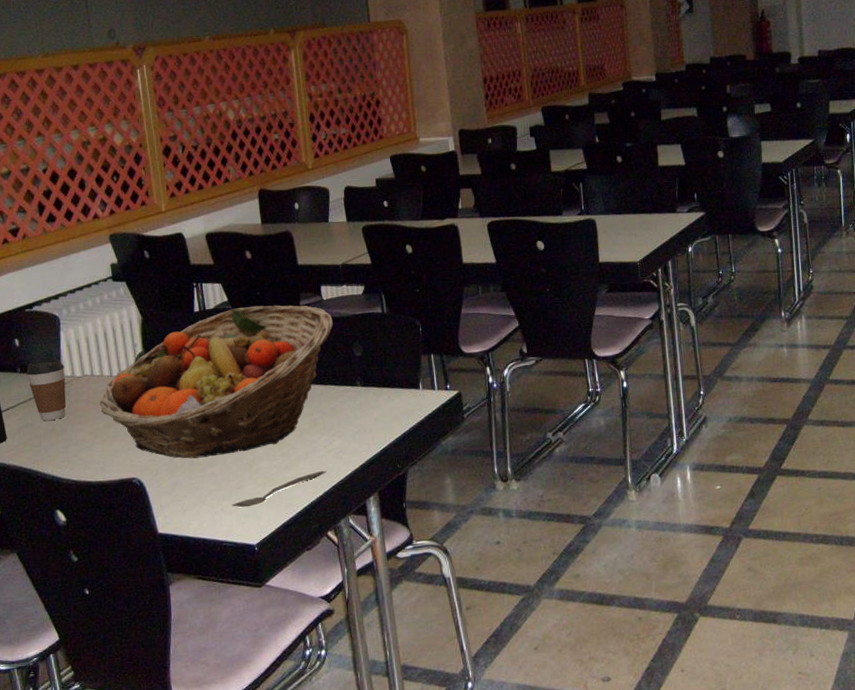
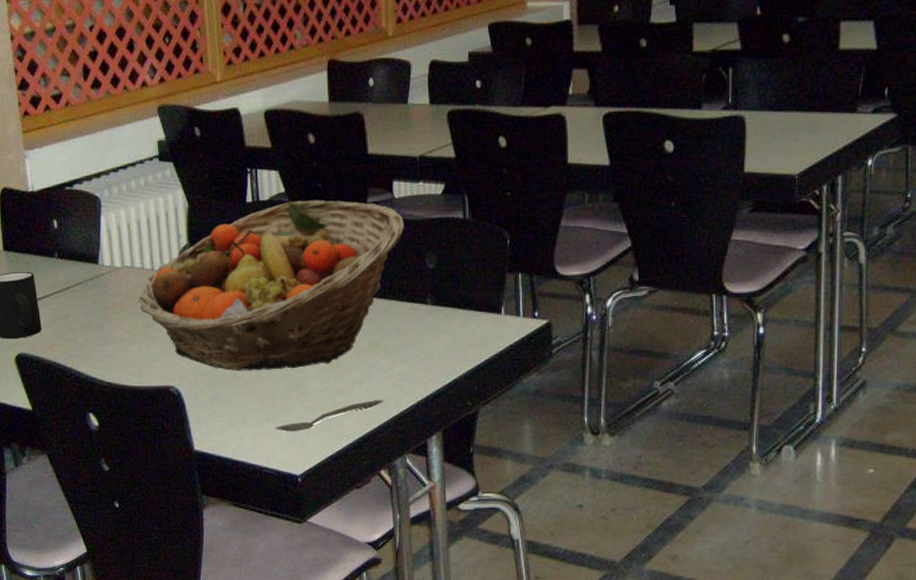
coffee cup: present [26,359,66,421] -> none [63,246,104,315]

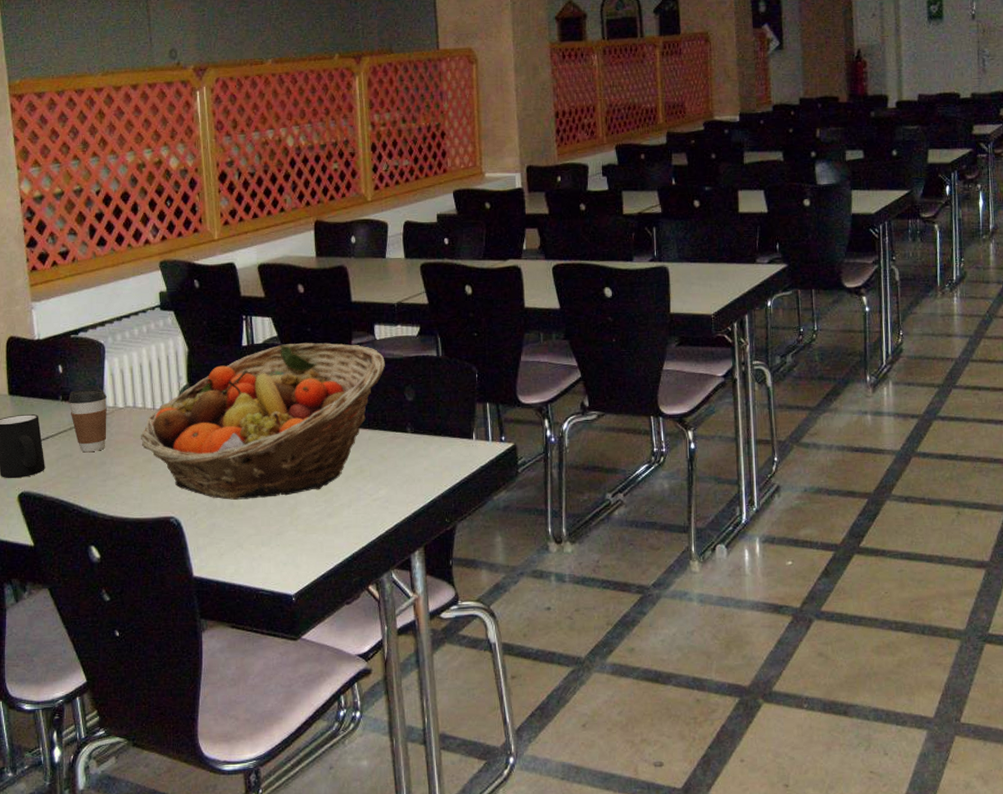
coffee cup: none [63,246,104,315] -> present [67,388,107,453]
spoon: present [275,399,385,432] -> none [271,520,372,555]

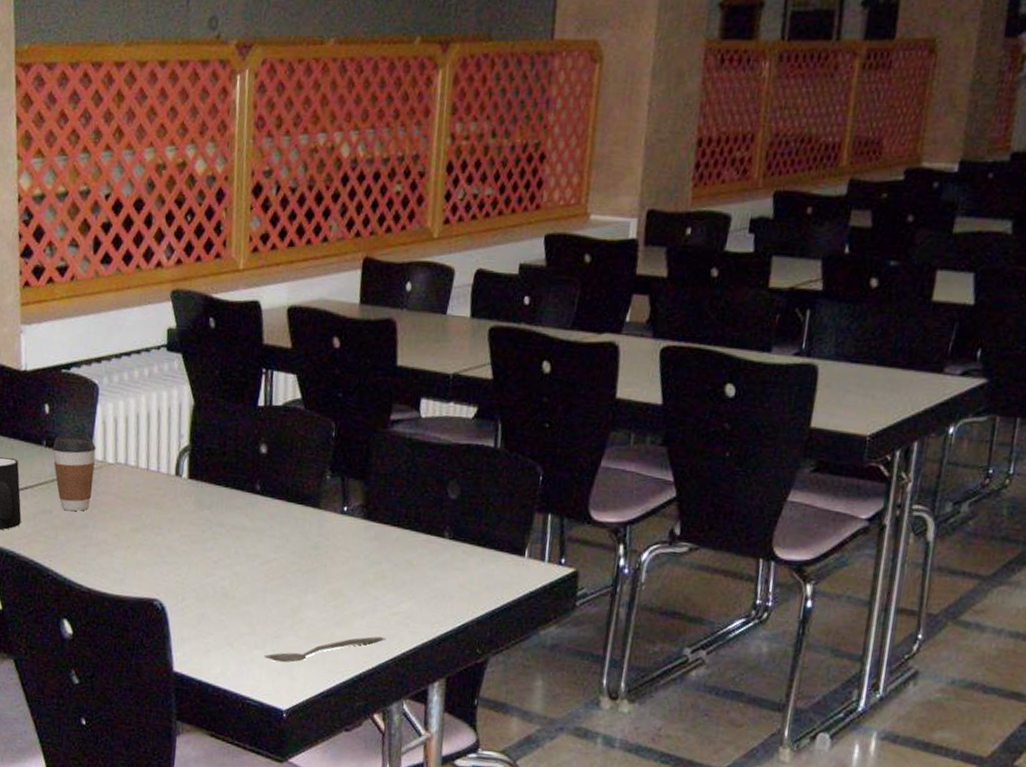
fruit basket: present [141,342,385,500] -> none [129,409,429,594]
spoon: none [271,520,372,555] -> present [264,636,387,663]

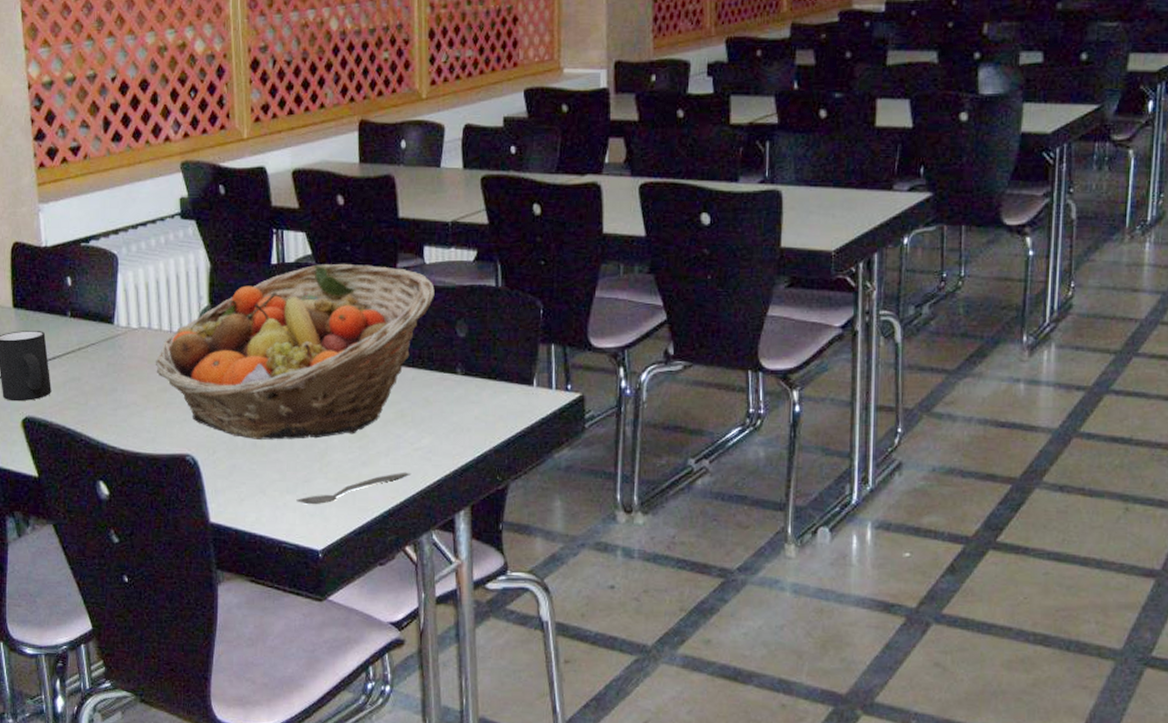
coffee cup: present [52,436,96,512] -> none [76,305,119,377]
fruit basket: none [129,409,429,594] -> present [156,263,435,440]

